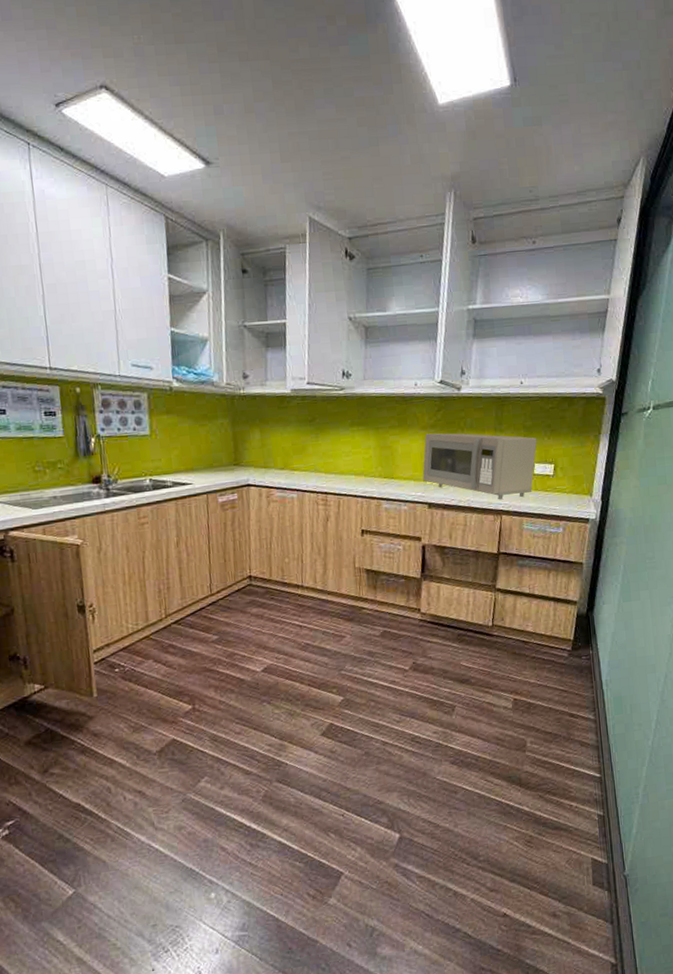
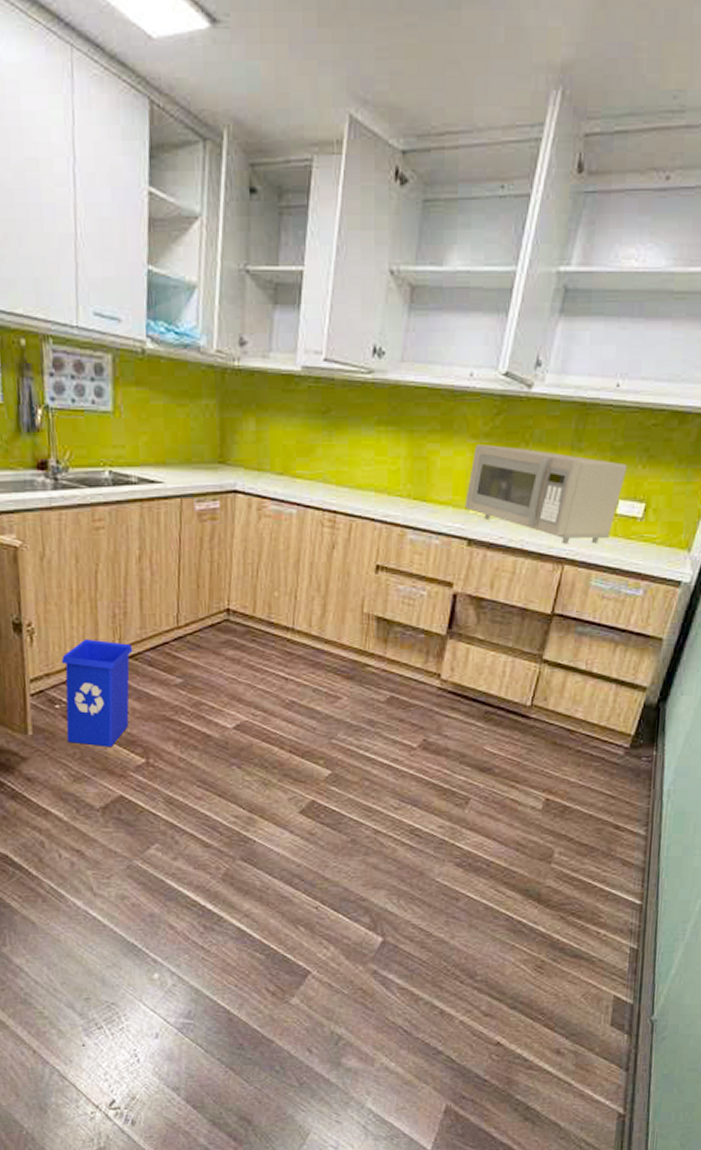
recycling bin: none [118,611,177,700] -> present [61,638,133,747]

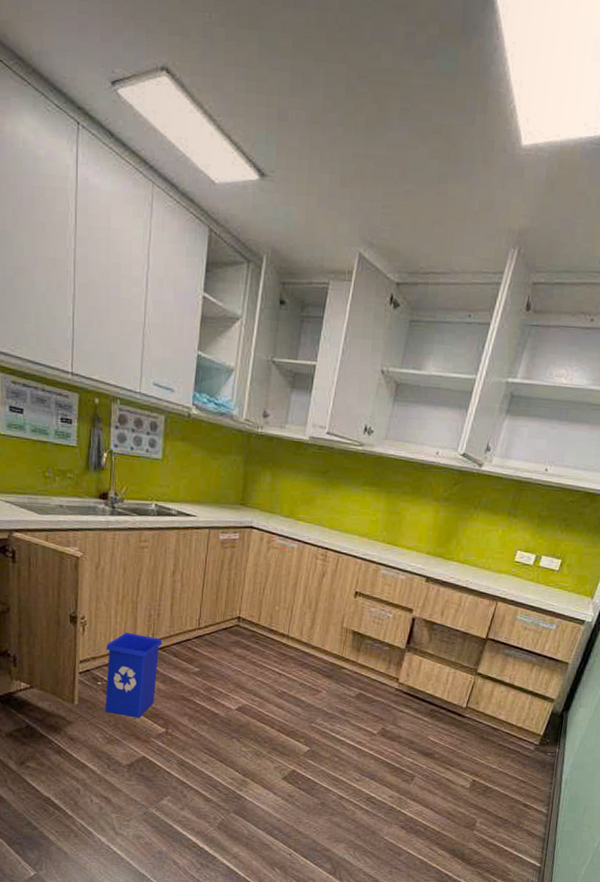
microwave: present [465,444,627,545] -> none [426,506,550,588]

